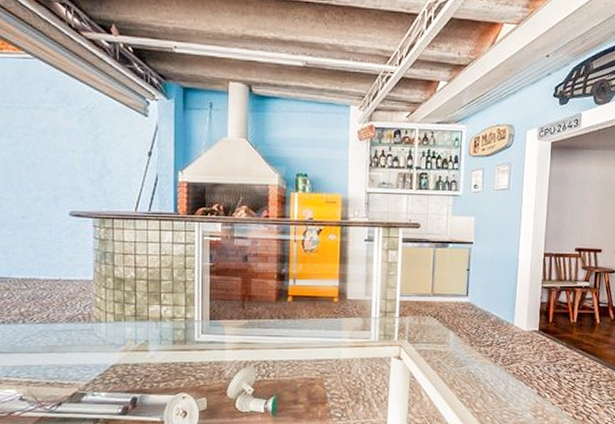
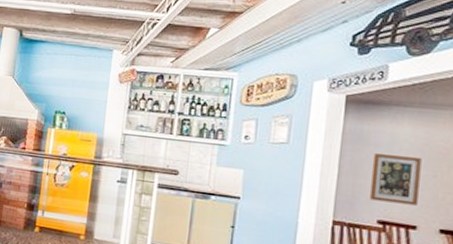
wall art: none [570,192,605,233] -> present [370,153,422,206]

